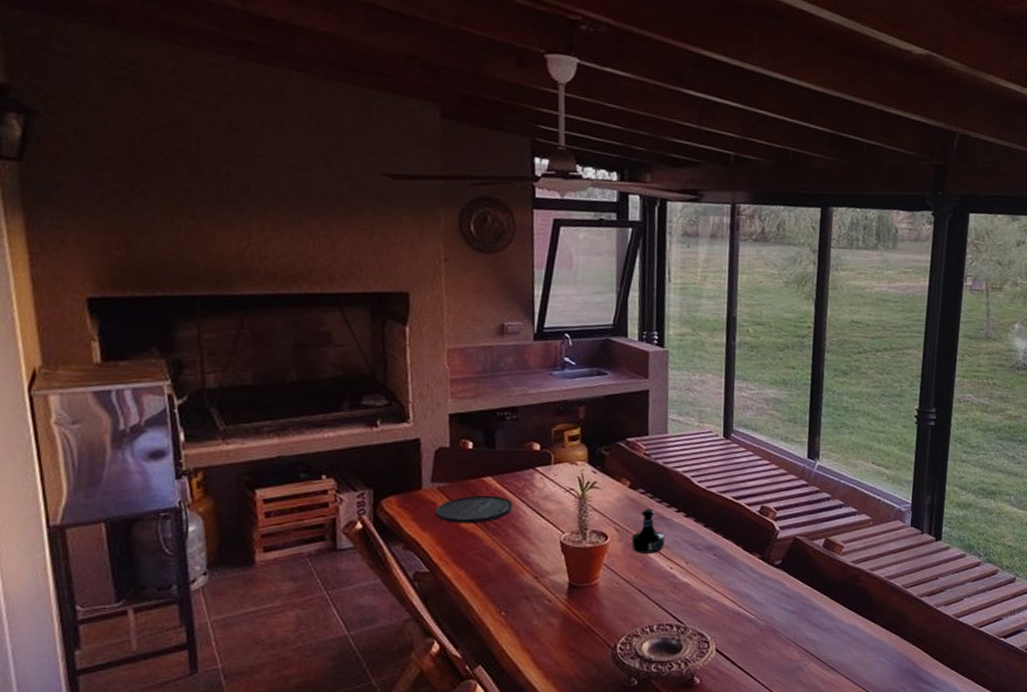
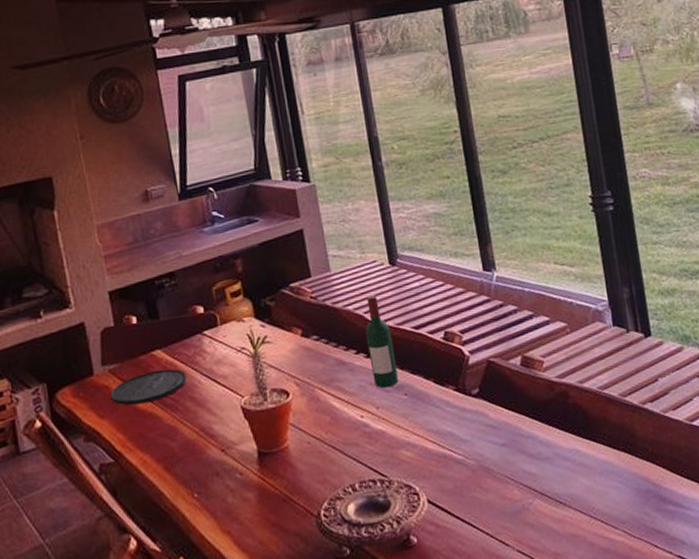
tequila bottle: present [631,509,665,554] -> none [314,355,350,406]
wine bottle: none [688,462,713,547] -> present [365,295,399,389]

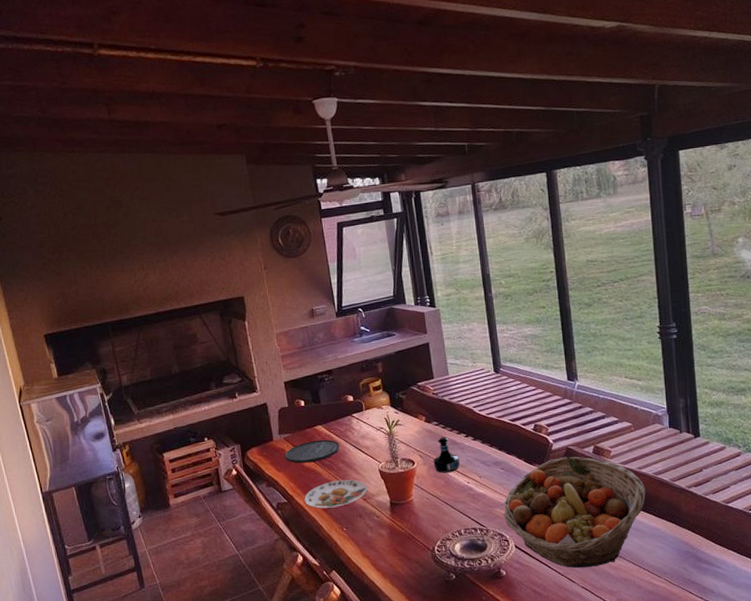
plate: none [138,423,226,468] -> present [304,479,367,509]
tequila bottle: none [314,355,350,406] -> present [433,437,460,473]
wine bottle: present [365,295,399,389] -> none [473,394,497,463]
fruit basket: none [410,372,591,526] -> present [503,456,646,568]

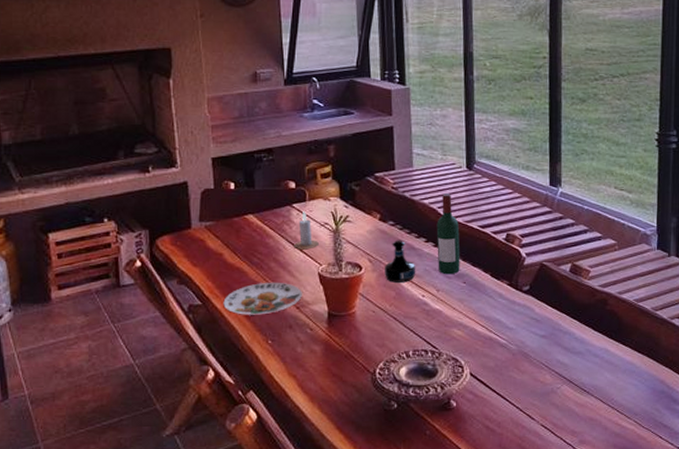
plate: present [285,439,340,464] -> none [204,232,273,259]
candle: none [357,419,377,452] -> present [294,211,319,250]
wine bottle: none [473,394,497,463] -> present [436,194,460,275]
fruit basket: present [503,456,646,568] -> none [460,273,624,404]

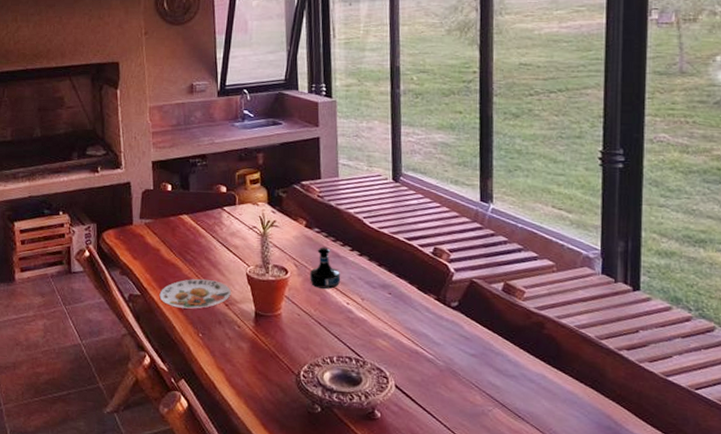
candle: present [294,211,319,250] -> none [224,214,247,251]
wine bottle: present [436,194,460,275] -> none [361,204,386,285]

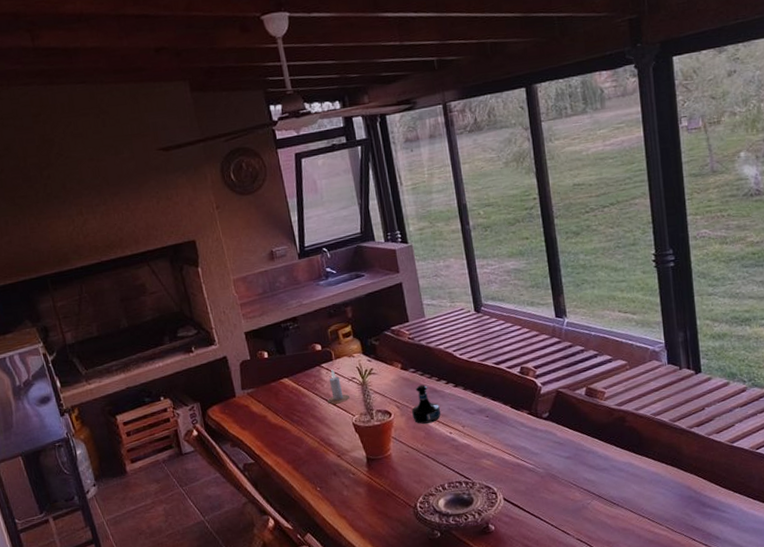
plate: present [159,278,231,309] -> none [272,435,341,468]
candle: none [224,214,247,251] -> present [327,370,350,405]

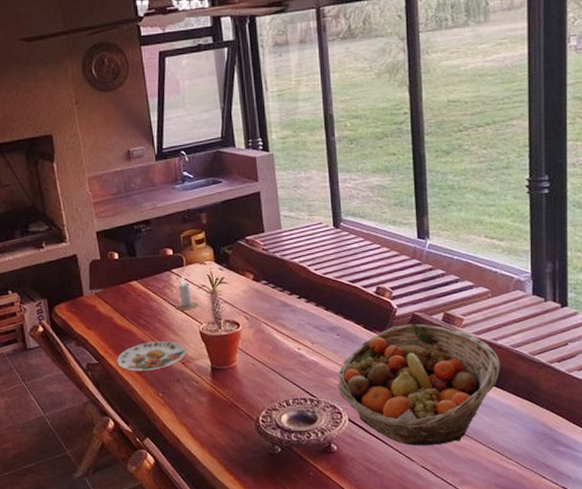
plate: none [272,435,341,468] -> present [116,340,186,371]
tequila bottle: present [412,384,441,424] -> none [261,297,291,337]
fruit basket: none [490,400,644,520] -> present [337,323,500,446]

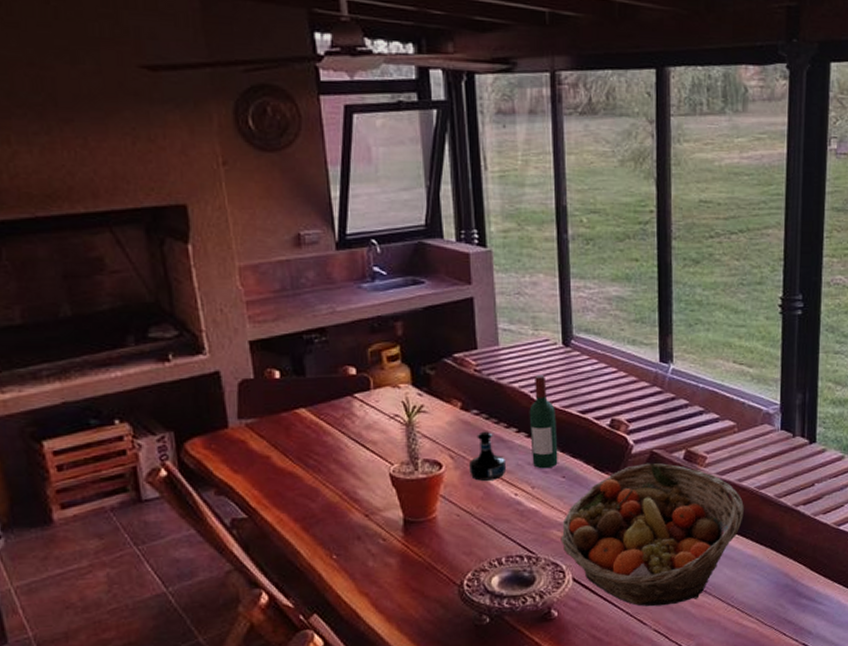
plate: present [116,340,186,371] -> none [274,486,371,528]
candle: present [176,276,198,311] -> none [358,402,389,448]
tequila bottle: none [261,297,291,337] -> present [469,431,507,481]
wine bottle: none [307,252,333,328] -> present [529,375,558,469]

